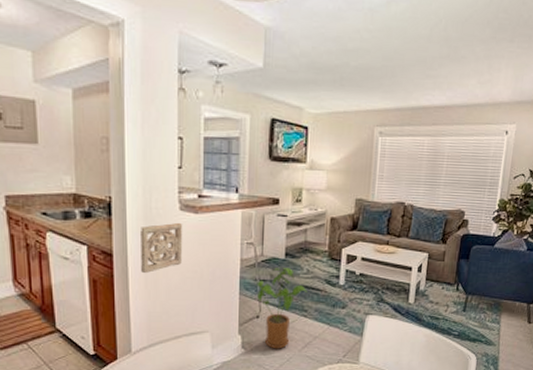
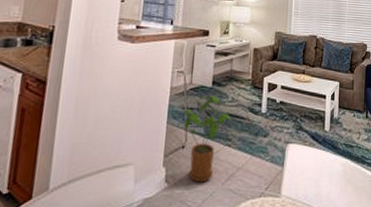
wall ornament: present [141,222,183,273] -> none [72,51,120,101]

